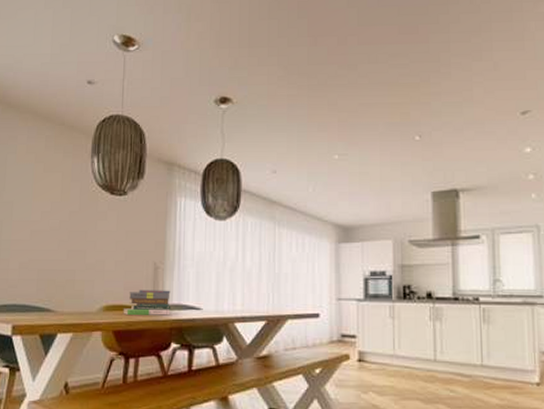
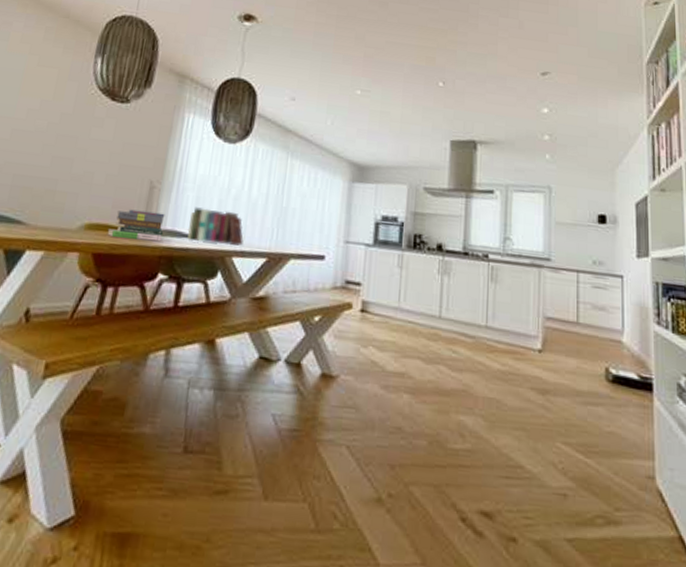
books: none [192,282,243,313] -> present [187,207,244,246]

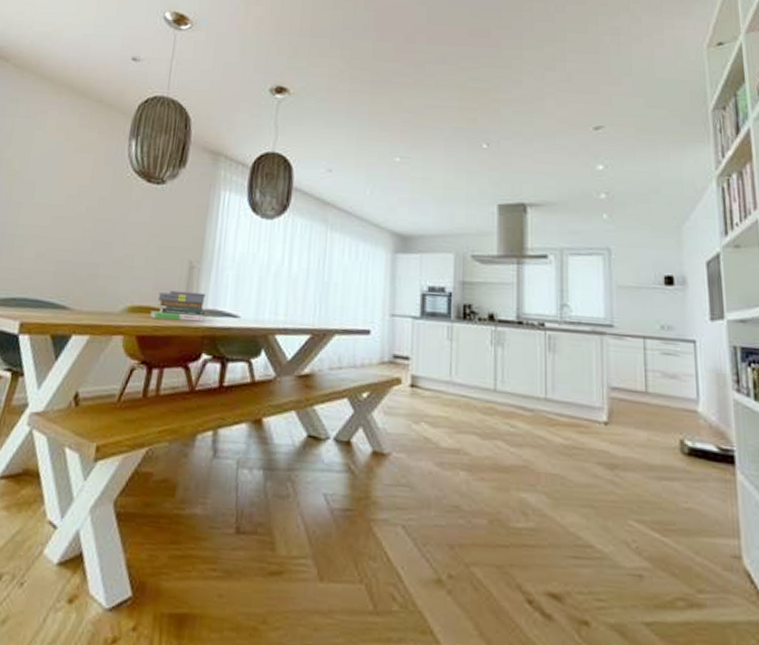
books: present [187,207,244,246] -> none [229,285,286,324]

